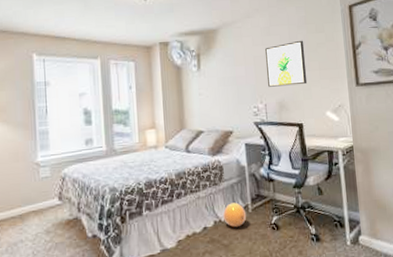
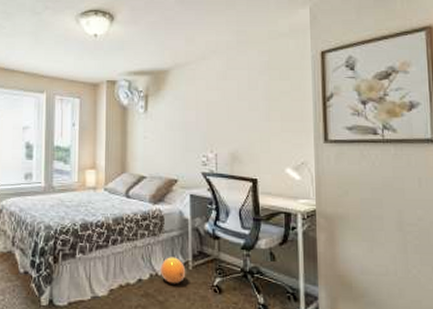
wall art: present [265,40,308,87] -> none [219,87,266,136]

